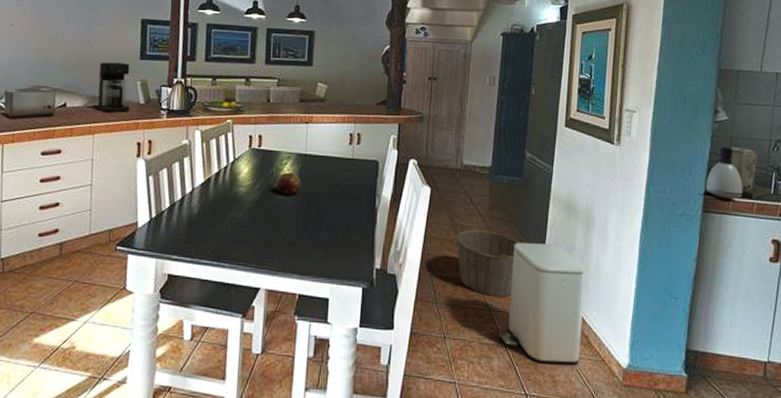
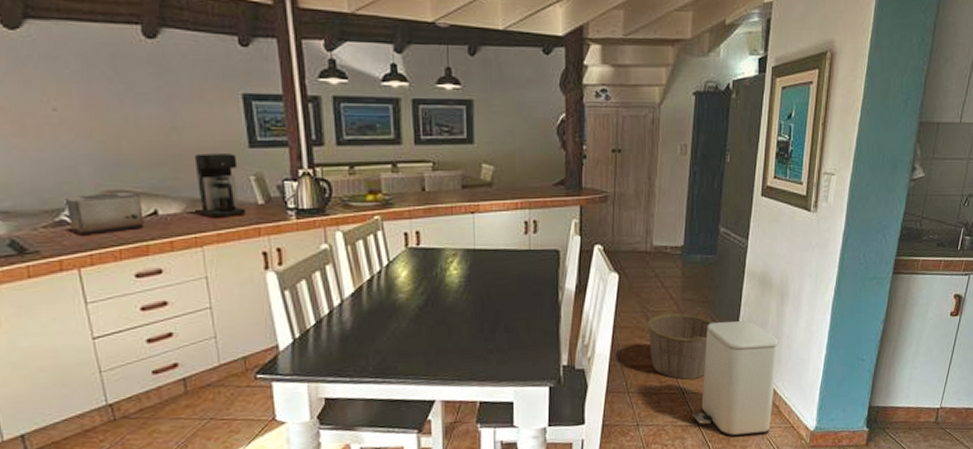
fruit: present [276,172,301,195] -> none [442,271,472,297]
soap dispenser: present [705,147,743,200] -> none [897,205,936,259]
paper towel roll: present [731,147,772,199] -> none [923,205,959,257]

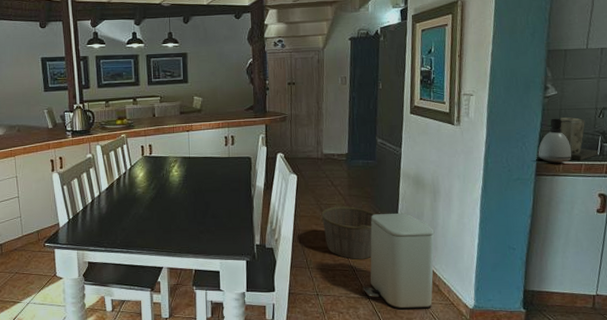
coffee maker: present [194,154,246,218] -> none [12,96,41,138]
soap dispenser: none [897,205,936,259] -> present [537,118,572,163]
paper towel roll: none [923,205,959,257] -> present [560,117,599,161]

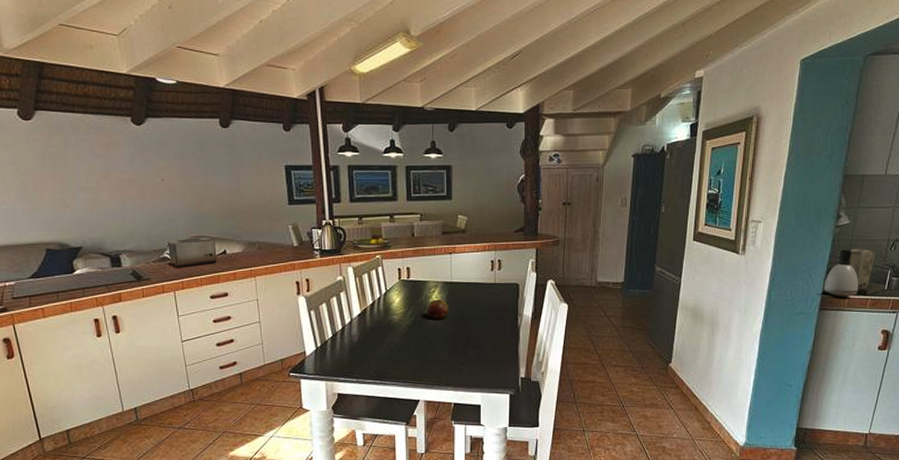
fruit: none [167,173,188,192] -> present [426,299,449,319]
basket: present [321,204,375,260] -> none [592,336,649,395]
pedal bin: present [363,213,435,310] -> none [631,347,710,447]

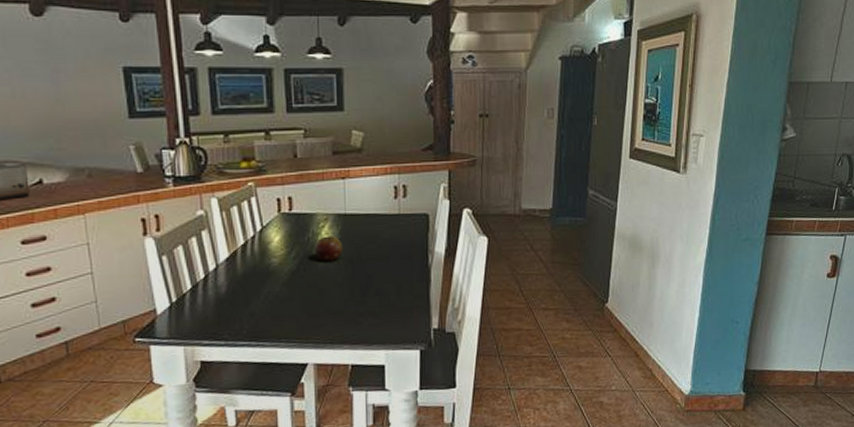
soap dispenser: present [823,249,862,297] -> none [770,165,809,220]
paper towel roll: present [849,249,886,295] -> none [796,165,834,217]

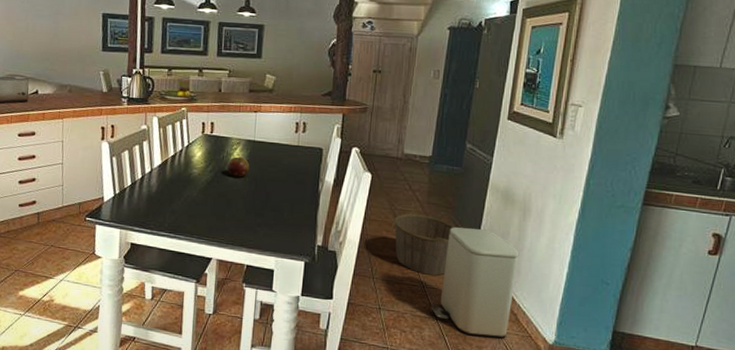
basket: none [517,274,582,343] -> present [394,212,454,276]
pedal bin: none [564,283,651,401] -> present [431,227,520,339]

